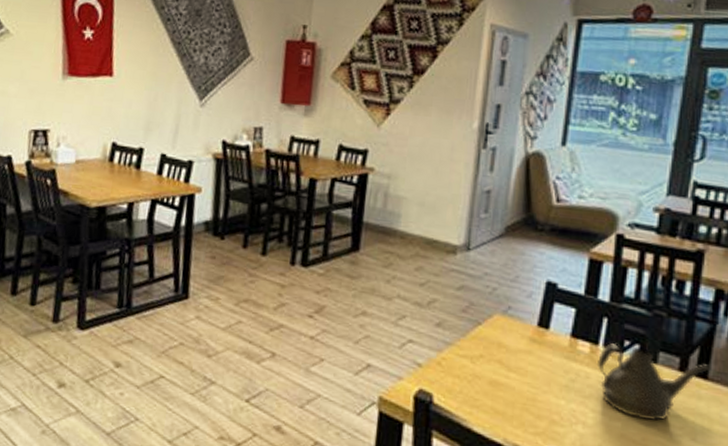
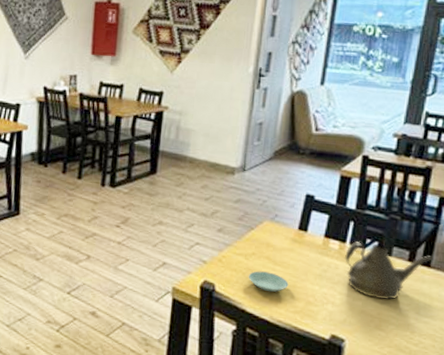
saucer: none [475,378,527,407] -> present [248,271,289,292]

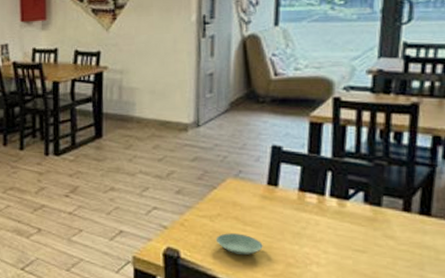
teapot: present [344,241,434,300] -> none [324,193,434,256]

